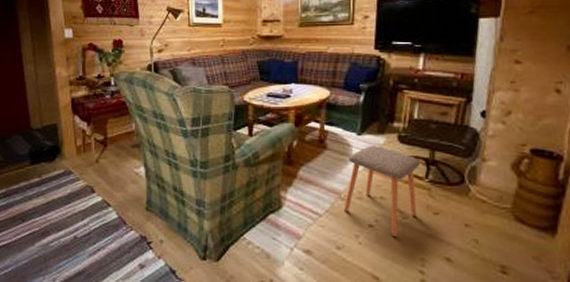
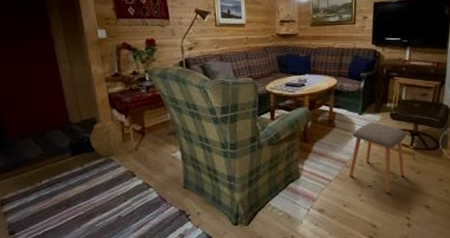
woven basket: none [49,128,84,168] -> present [90,120,123,157]

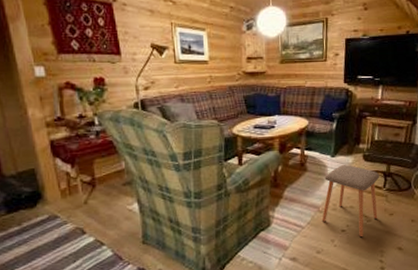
woven basket: present [90,120,123,157] -> none [28,171,69,213]

